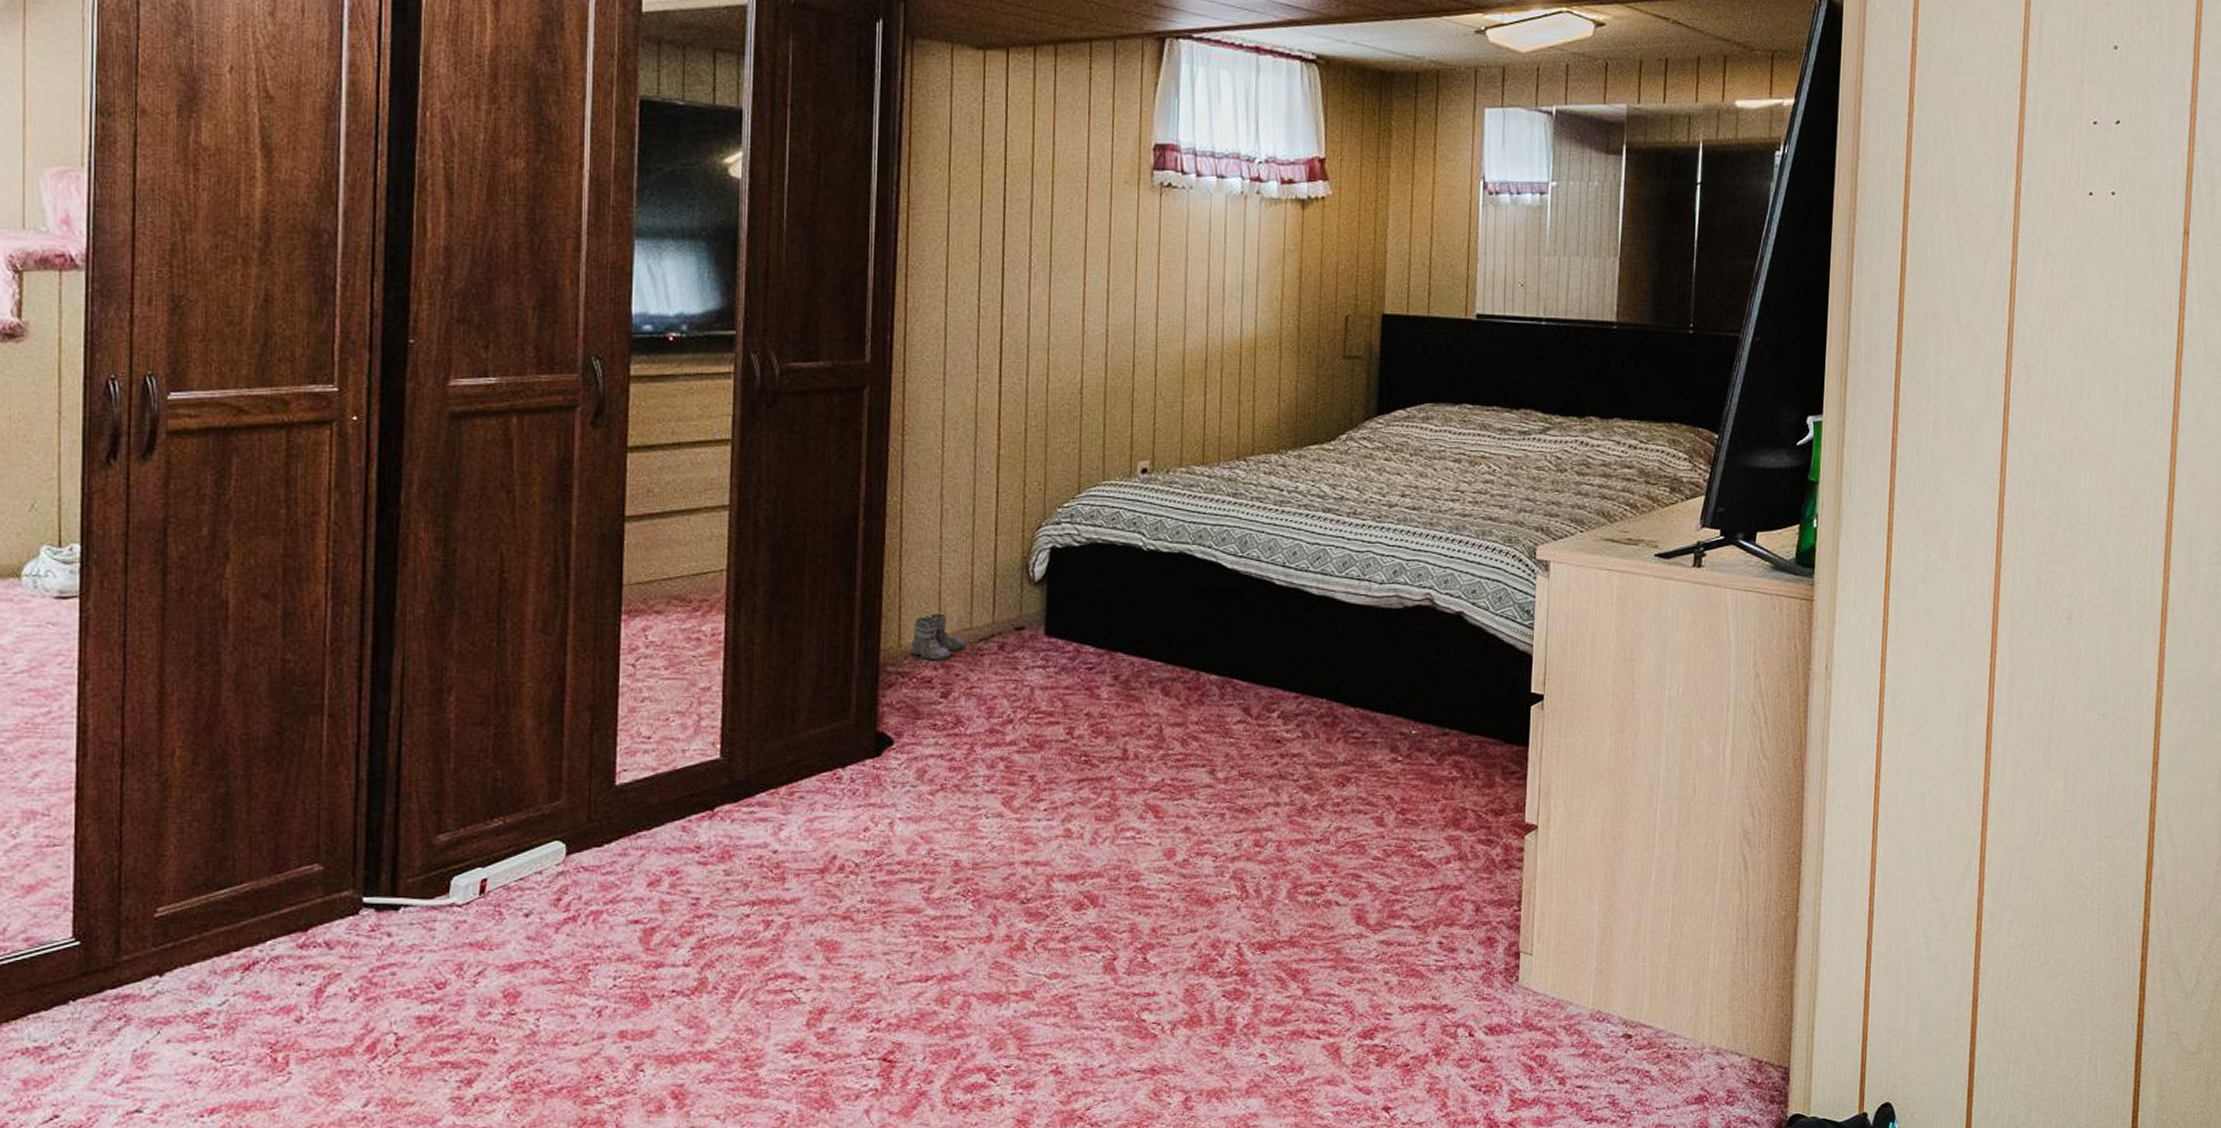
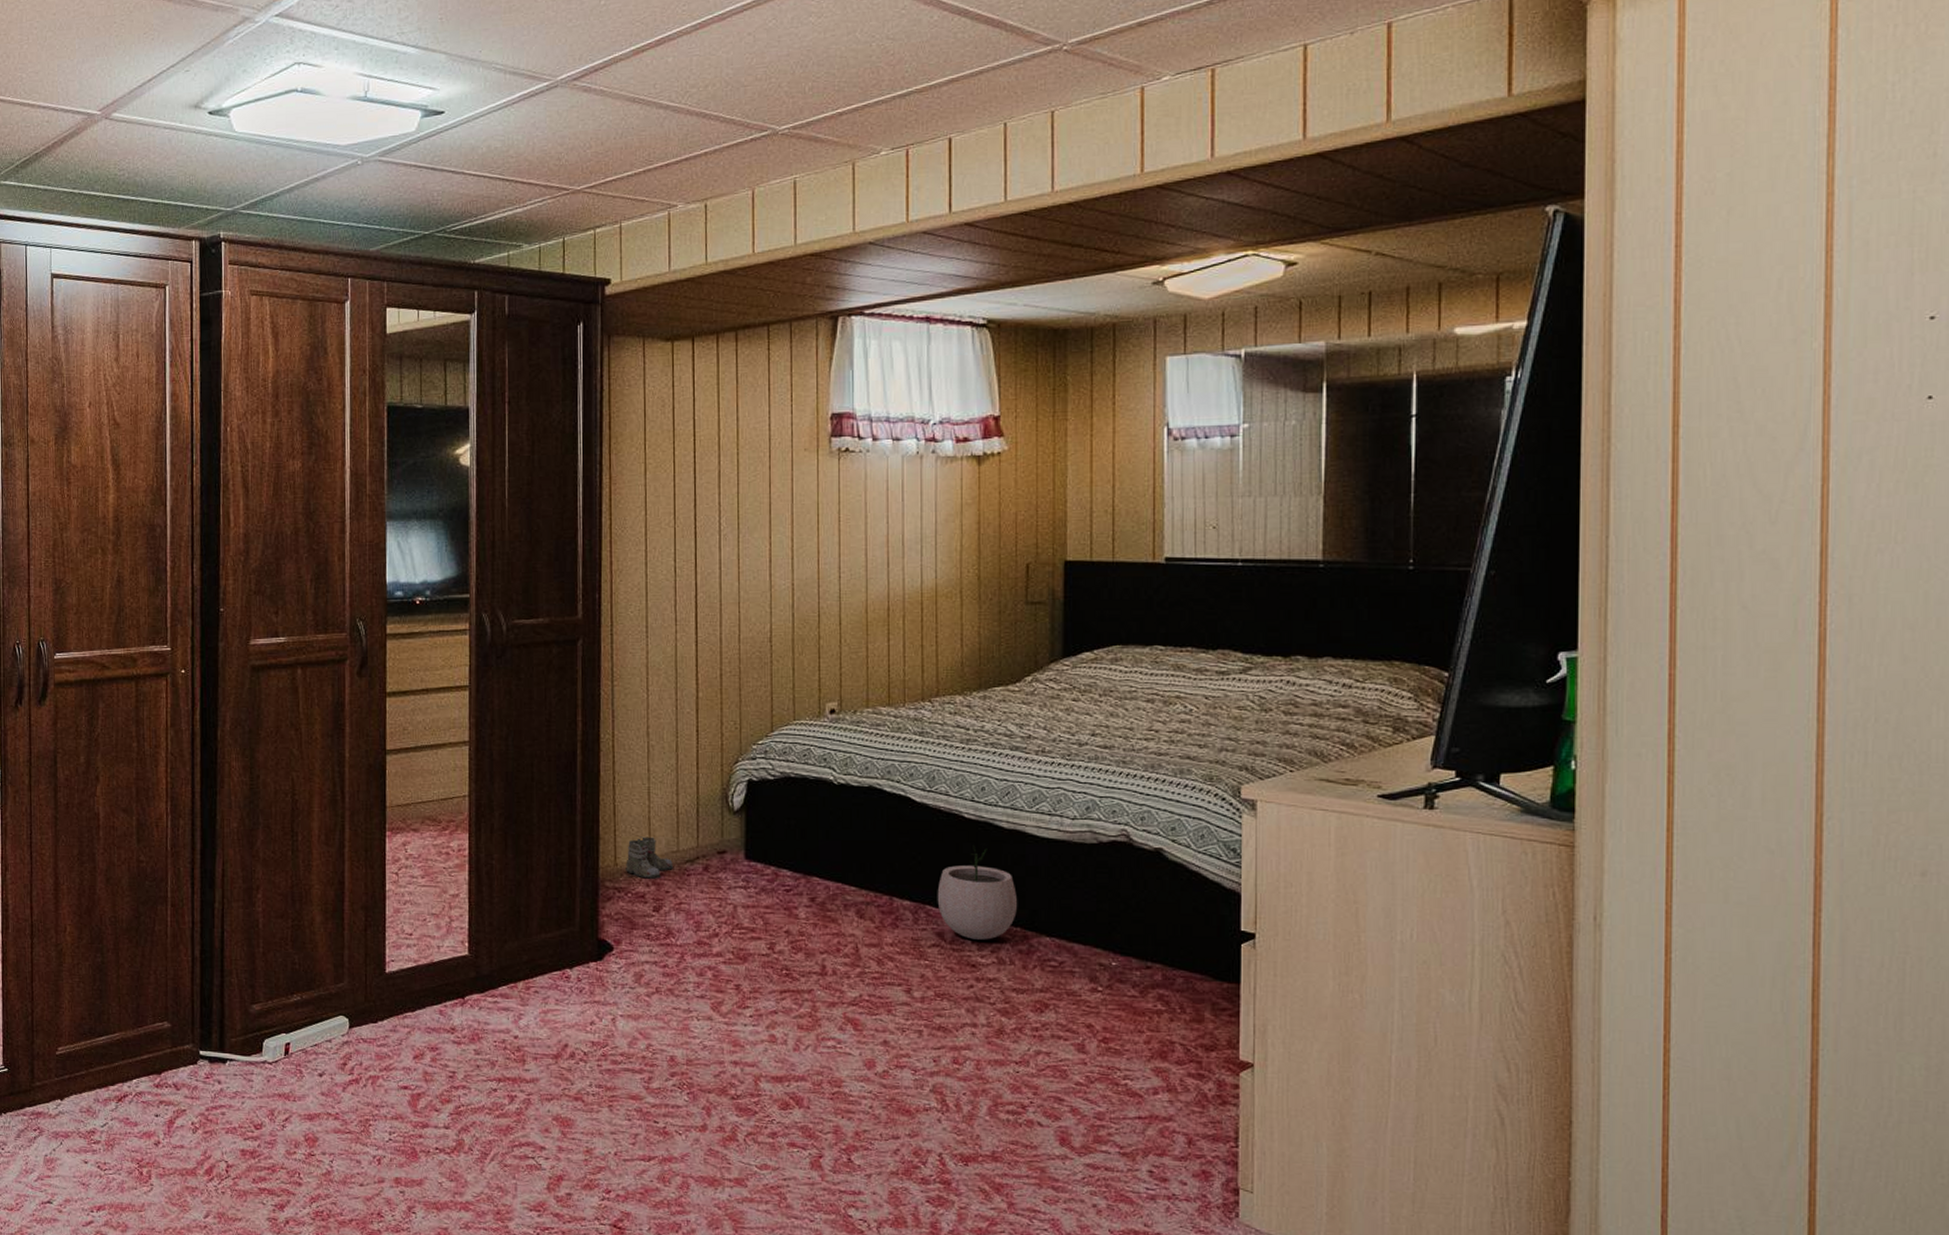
plant pot: none [1244,614,1324,714] -> present [937,845,1017,940]

